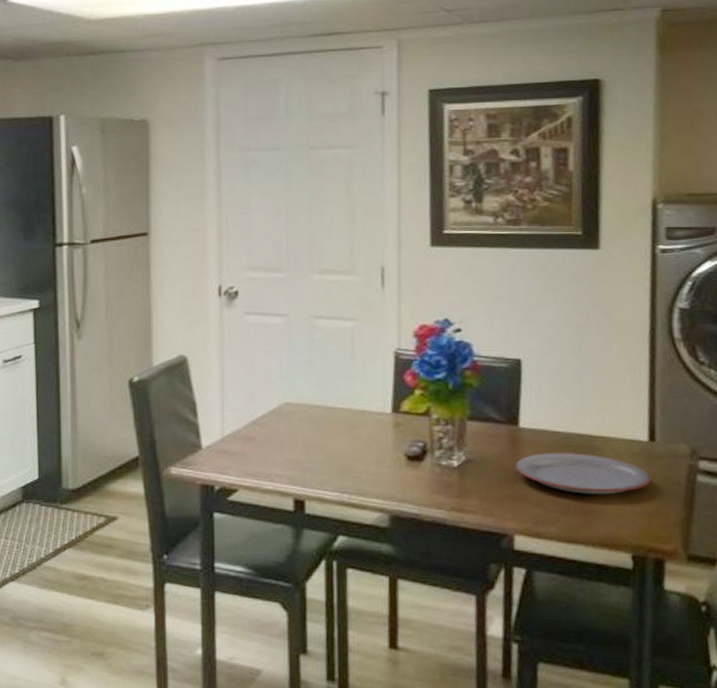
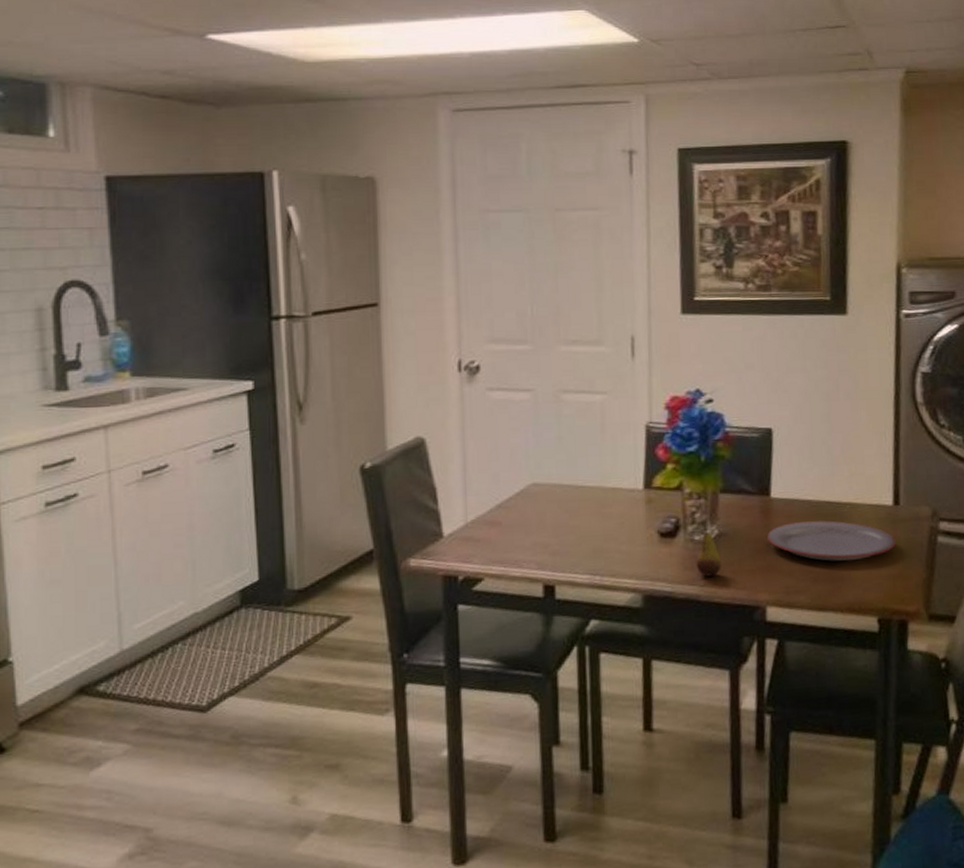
fruit: none [442,450,468,501] -> present [696,524,721,577]

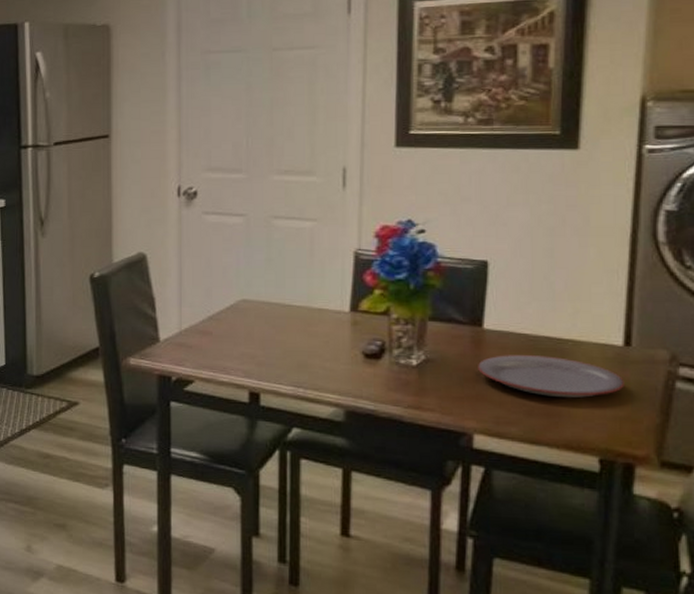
fruit: present [696,524,721,577] -> none [400,349,427,399]

